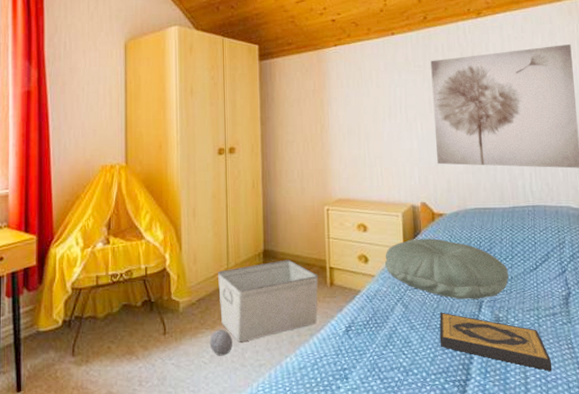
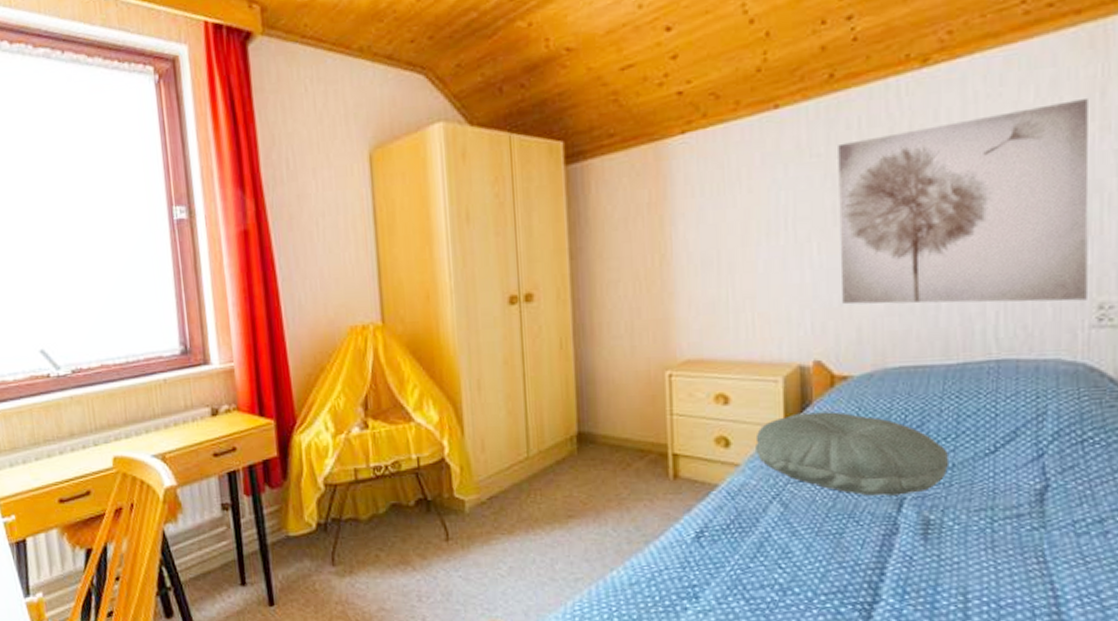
ball: present [209,329,233,356] -> none [506,534,539,568]
storage bin: present [217,259,319,343] -> none [513,444,657,551]
hardback book: present [439,312,553,372] -> none [835,512,1009,594]

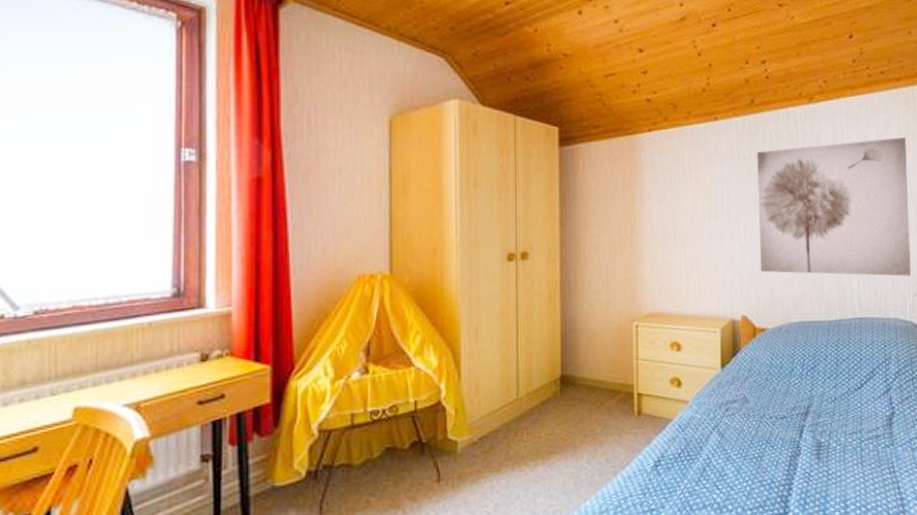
pillow: present [755,412,948,496] -> none [700,357,832,425]

